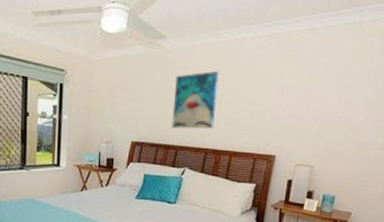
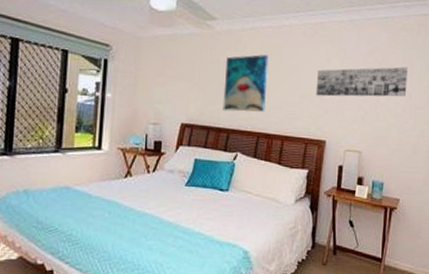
wall art: none [267,76,374,111] -> present [316,66,409,97]

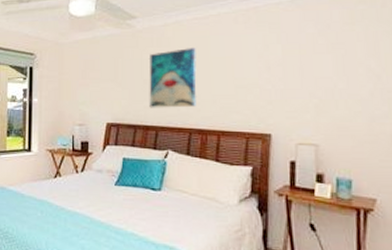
wall art: present [316,66,409,97] -> none [254,45,374,86]

